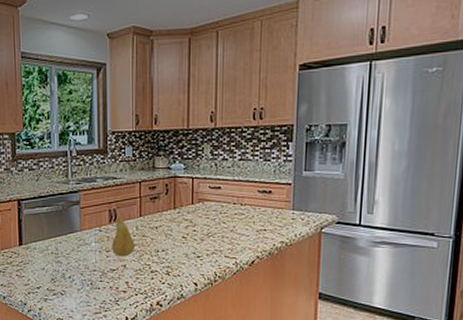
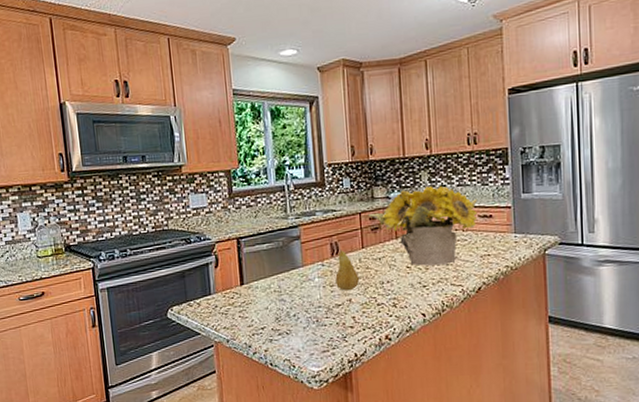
sunflower: none [148,158,259,237] -> present [368,185,478,266]

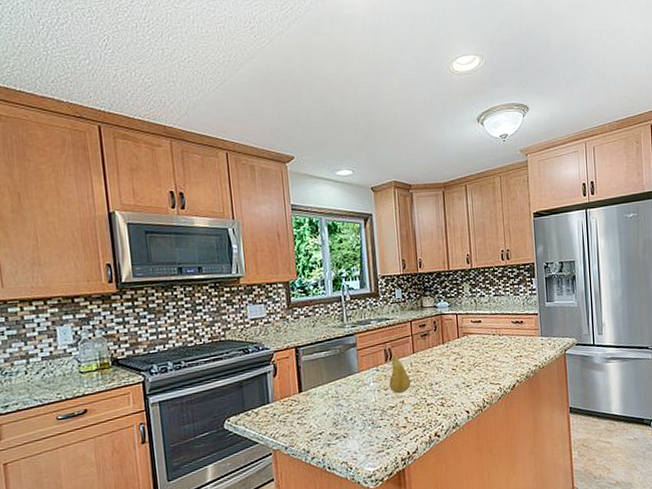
sunflower: present [368,185,478,266] -> none [418,295,511,368]

